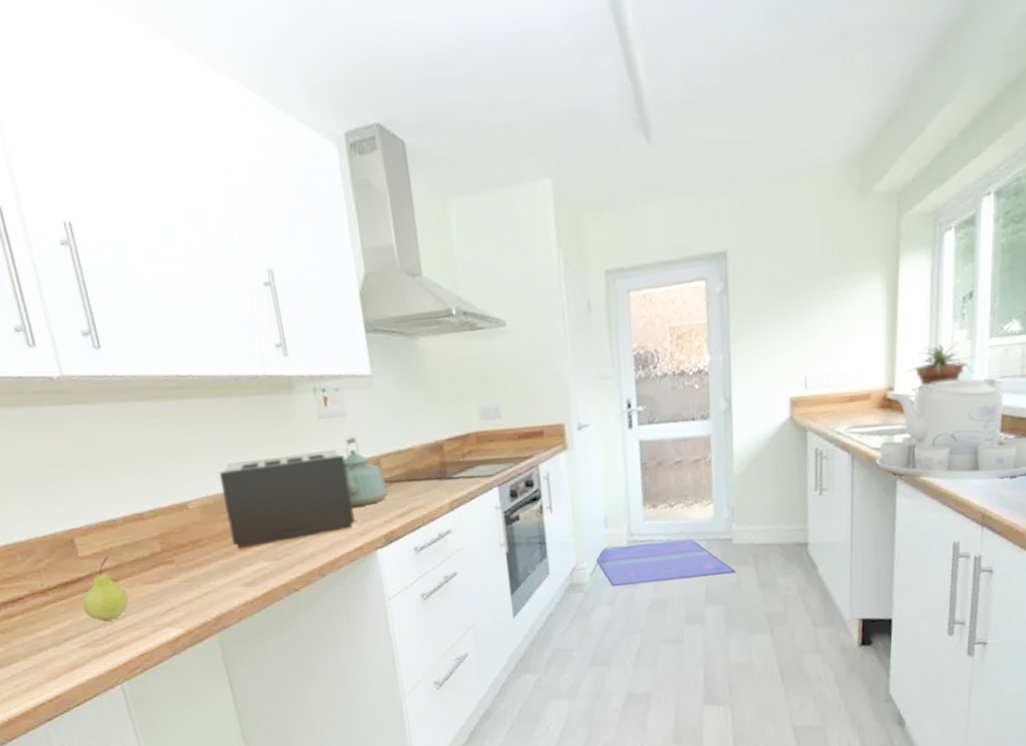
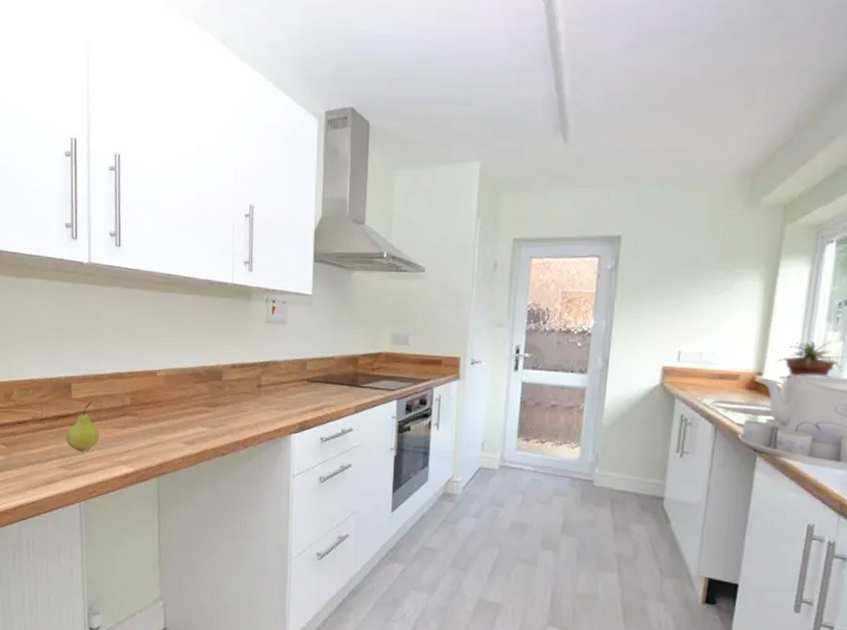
toaster: present [218,449,355,550] -> none [182,346,280,415]
kettle: present [344,437,389,507] -> none [277,341,309,397]
doormat: present [594,538,737,586] -> none [468,468,594,512]

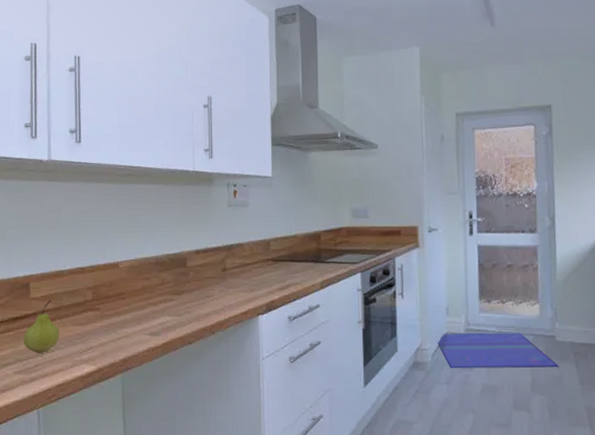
doormat: none [468,468,594,512] -> present [436,332,559,368]

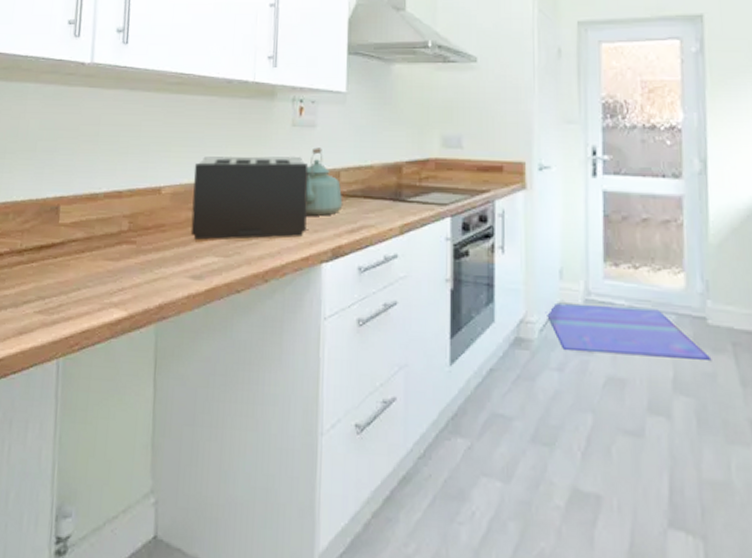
fruit: present [24,300,60,354] -> none [47,227,89,292]
toaster: none [146,231,244,305] -> present [190,156,309,241]
kettle: none [243,223,274,278] -> present [305,147,343,216]

